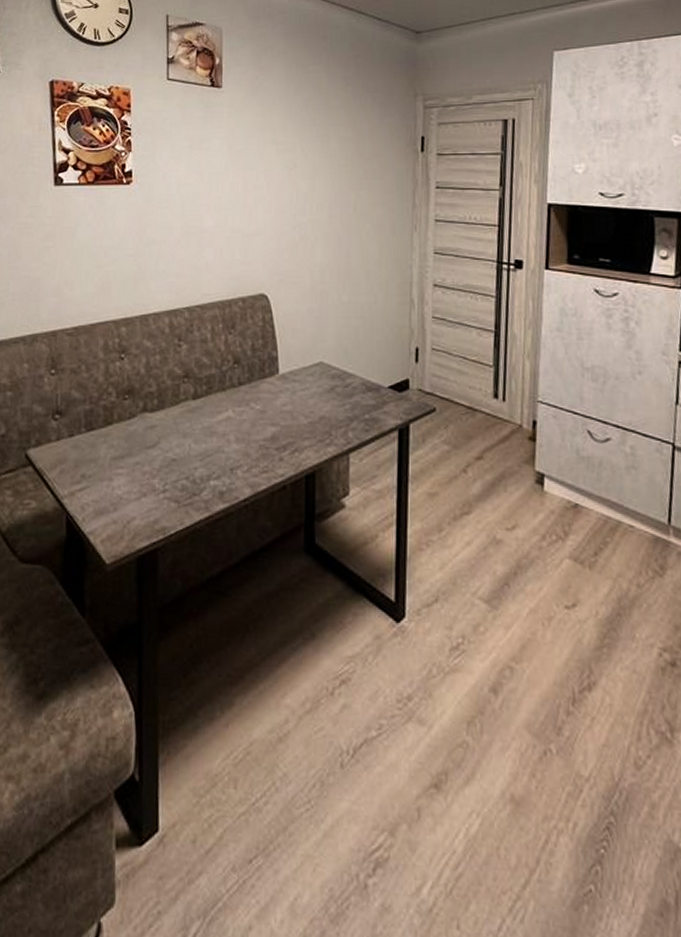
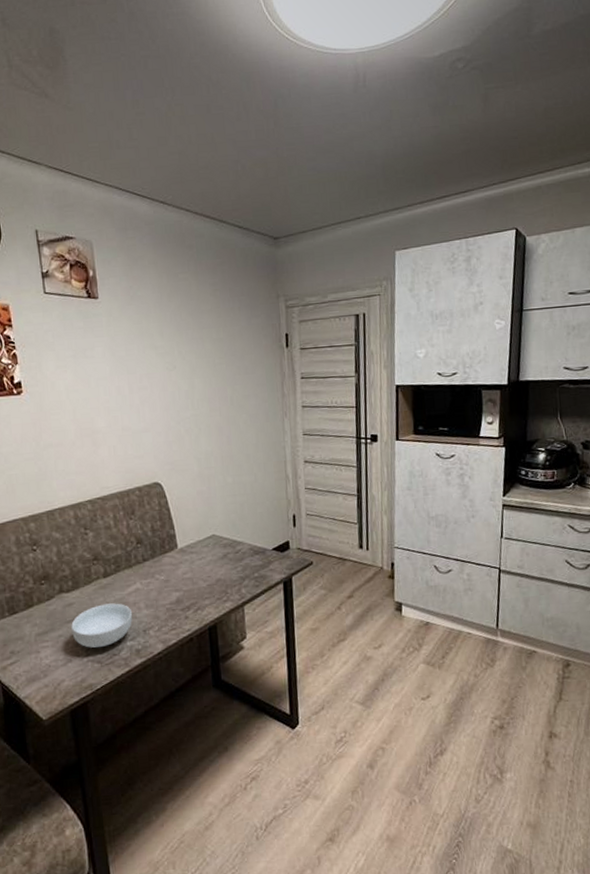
cereal bowl: none [150,431,221,483] -> present [71,603,133,648]

